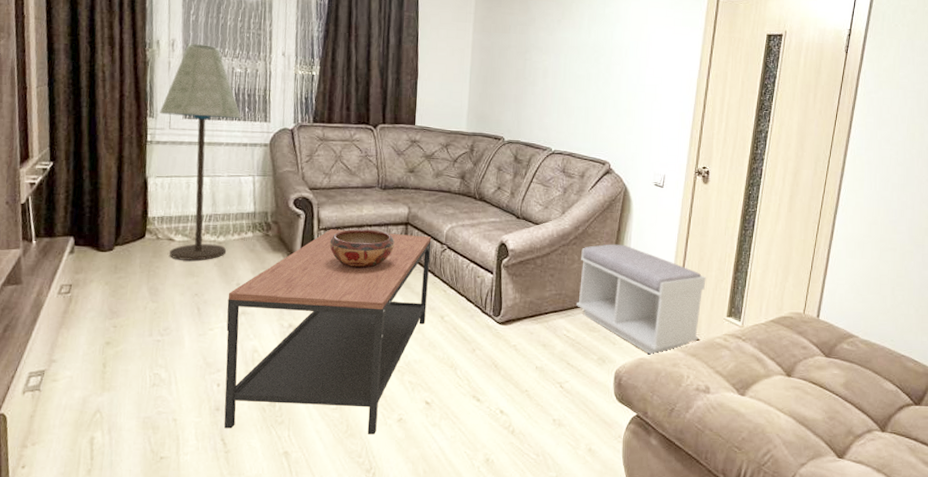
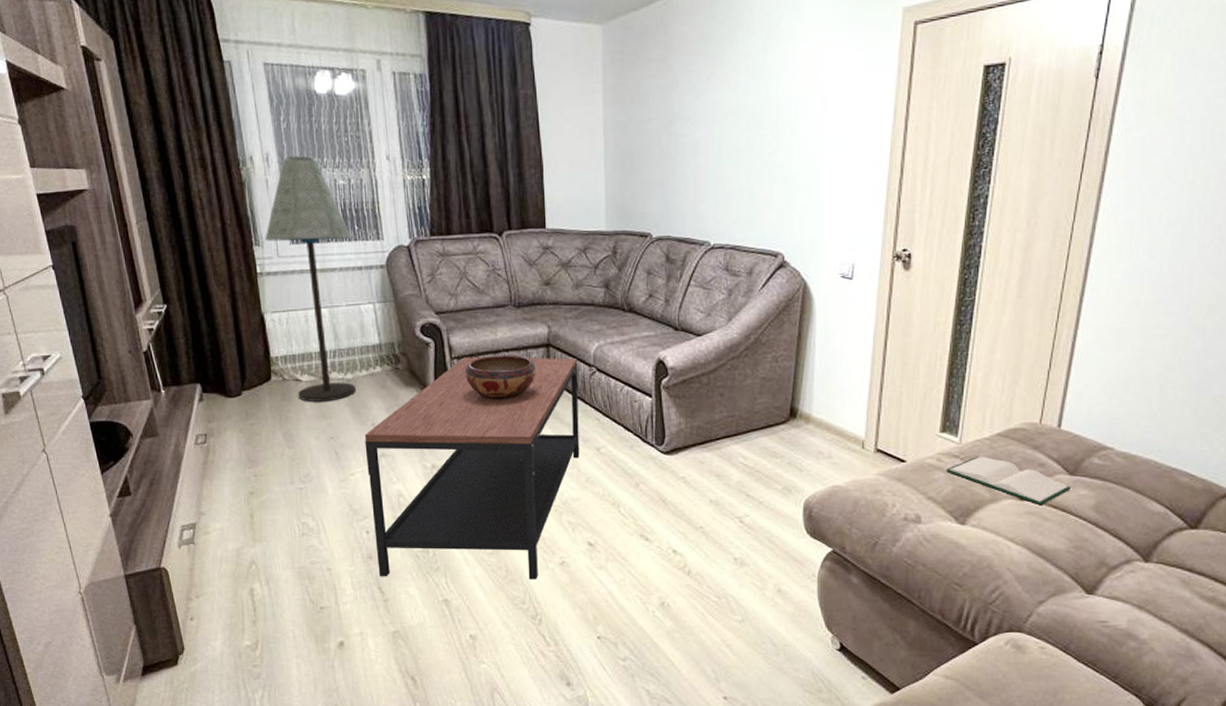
bench: present [576,244,706,355] -> none [752,352,912,481]
hardback book: none [731,339,826,382] -> present [946,457,1070,506]

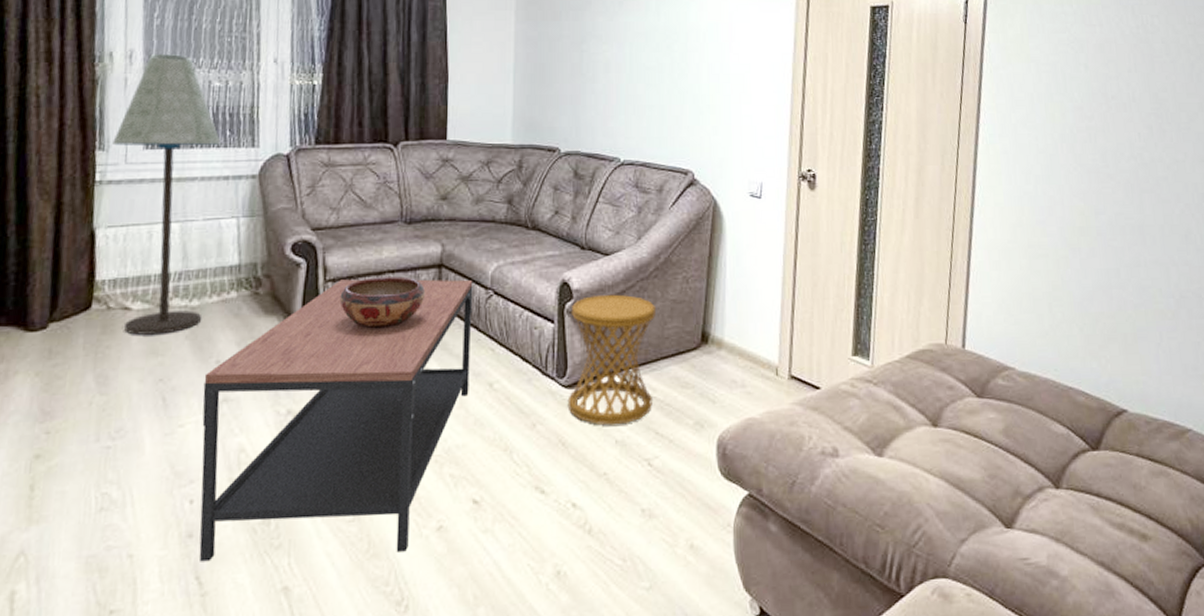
side table: none [666,372,747,487] -> present [567,294,657,426]
hardback book: present [946,457,1070,506] -> none [861,381,980,432]

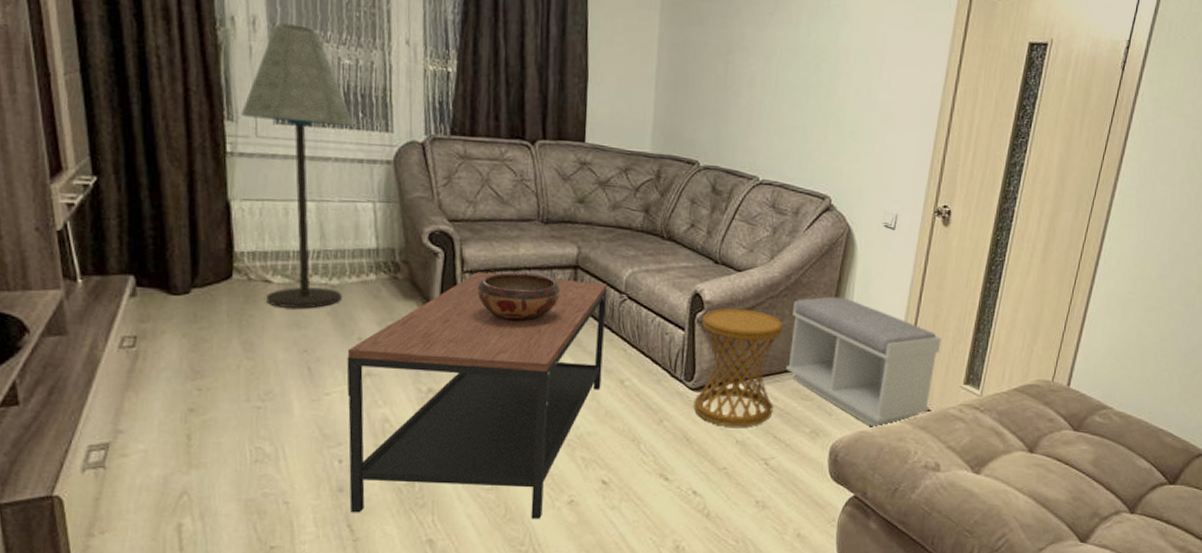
bench: none [662,273,823,413] -> present [785,296,942,428]

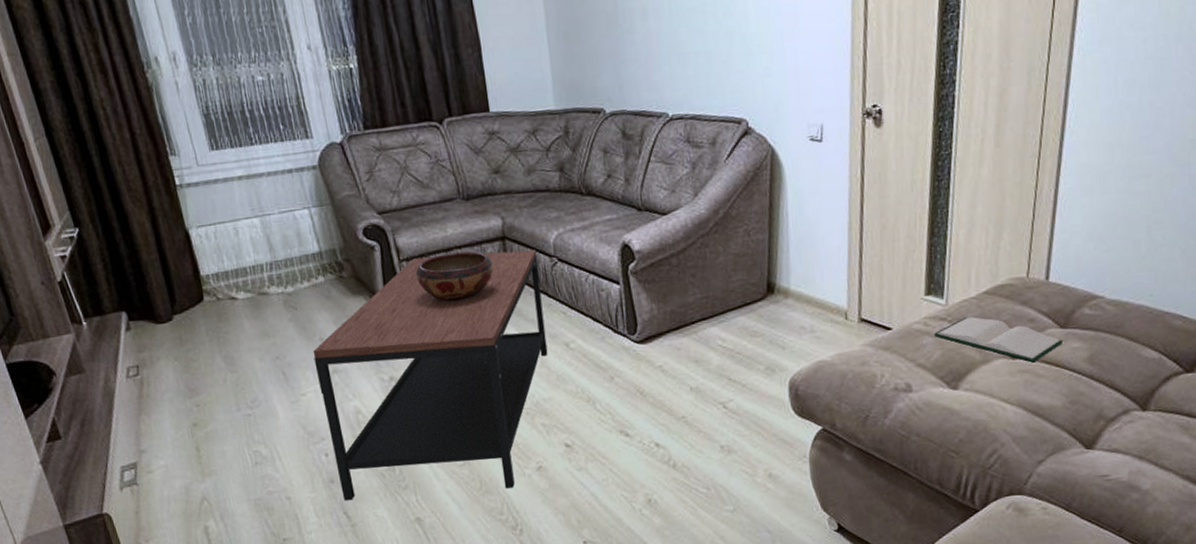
floor lamp: present [241,23,353,309] -> none [181,52,299,321]
side table: present [693,308,784,427] -> none [634,252,723,375]
bench: present [785,296,942,428] -> none [726,223,893,355]
hardback book: none [967,410,1074,459] -> present [934,317,1063,363]

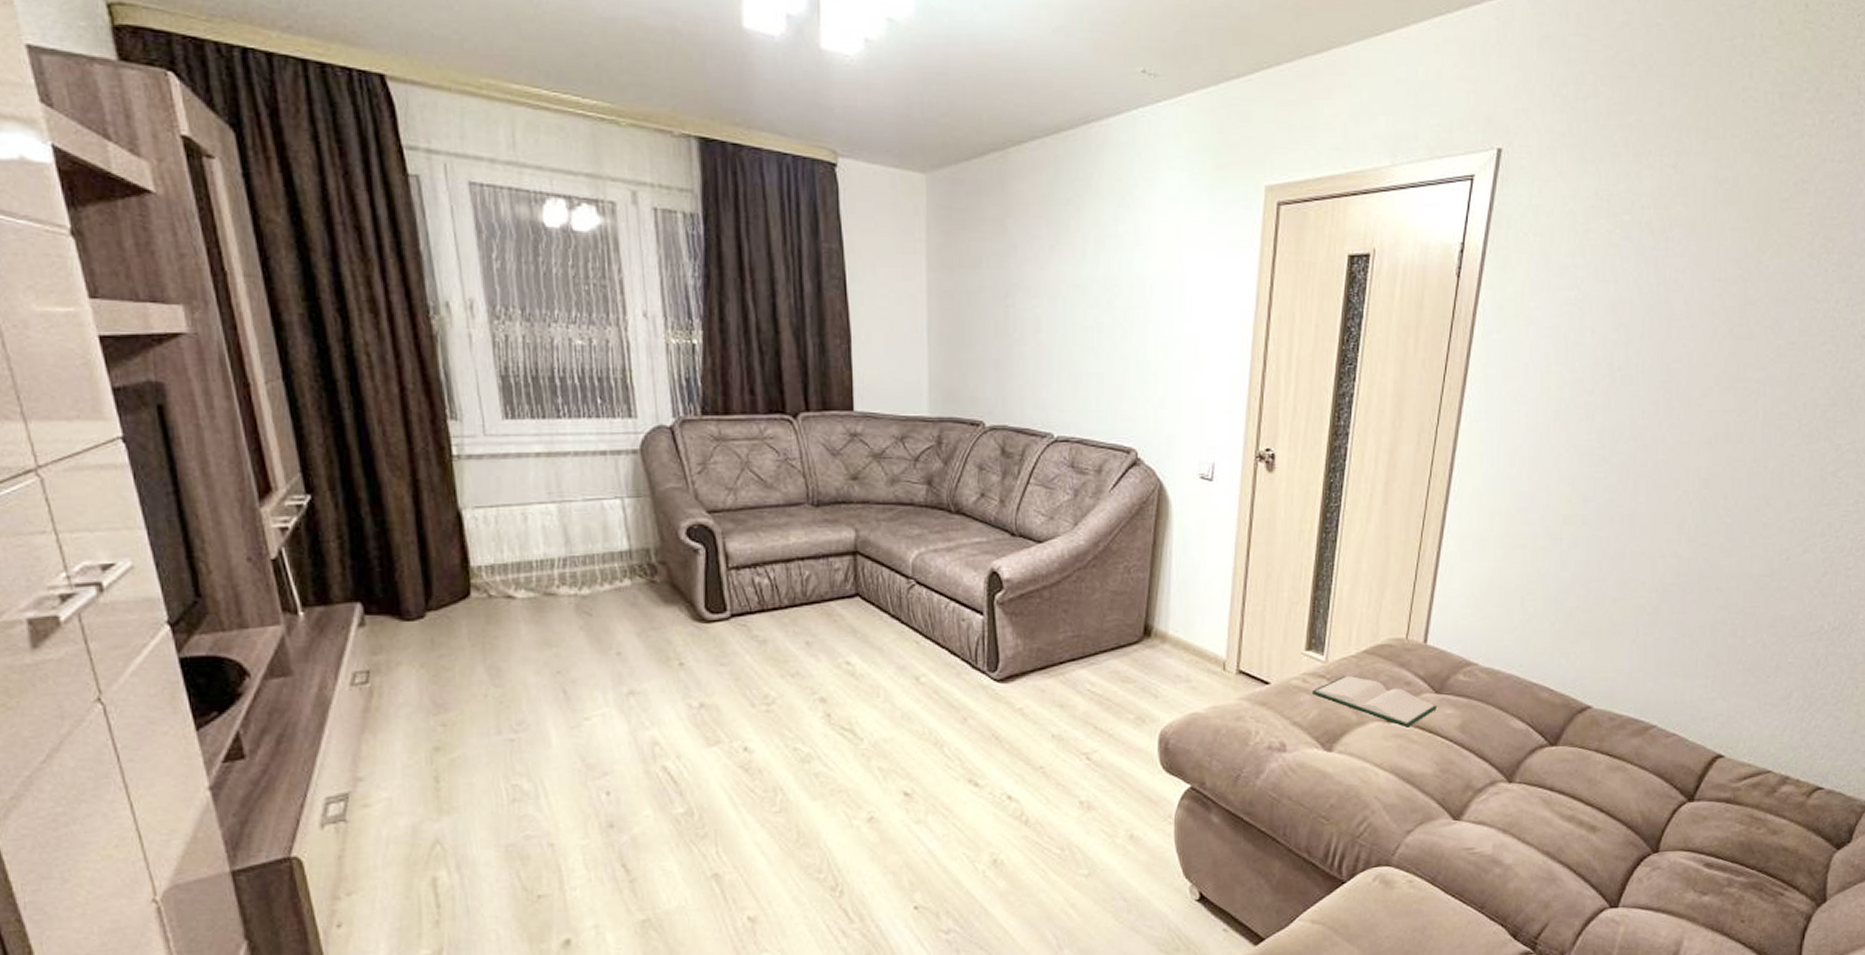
coffee table: present [312,249,548,501] -> none [605,567,894,851]
decorative bowl: present [415,251,494,302] -> none [745,564,840,620]

